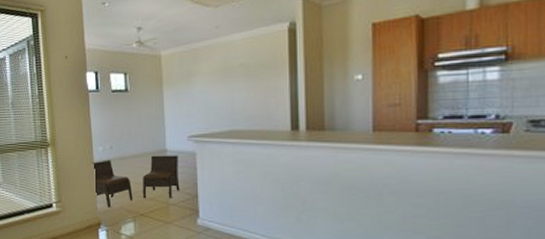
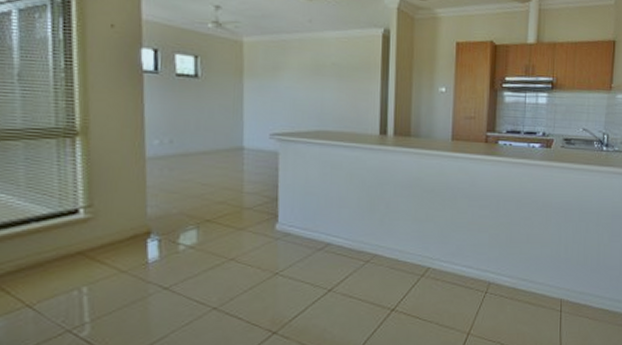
armless chair: present [92,155,180,208] -> none [142,153,257,213]

